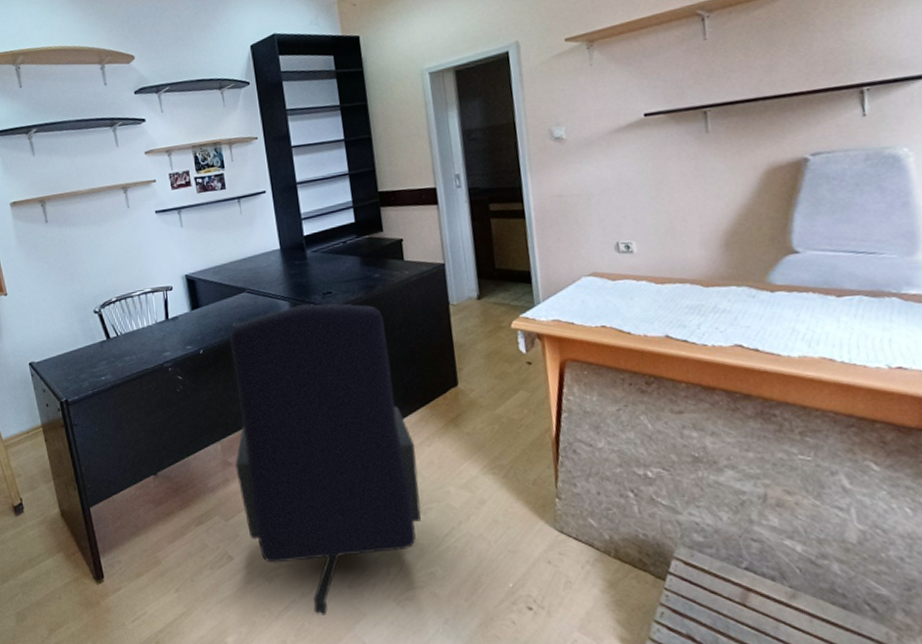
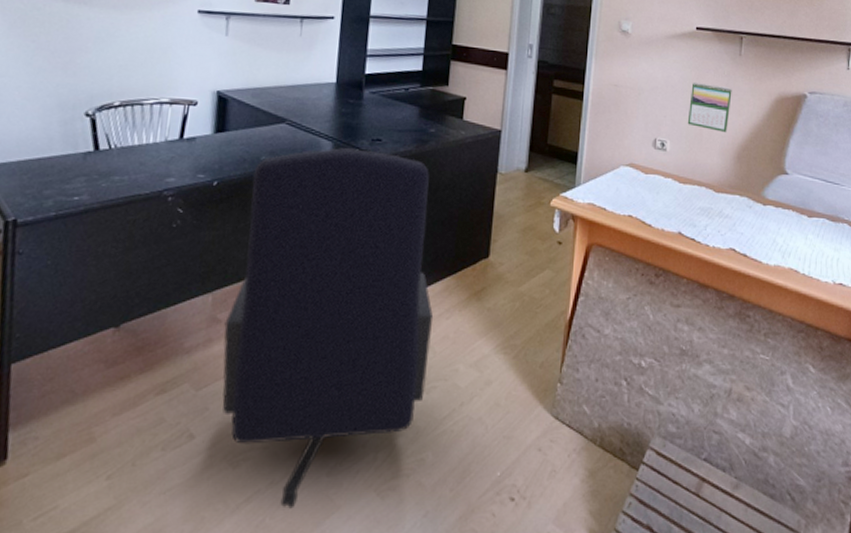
calendar: none [651,170,707,222] -> present [687,81,732,132]

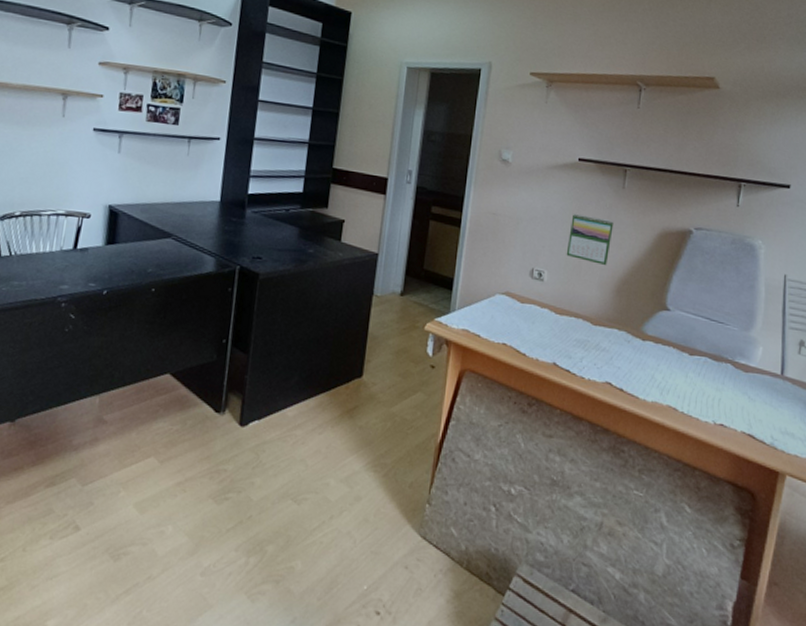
office chair: present [222,148,434,509] -> none [106,264,307,604]

